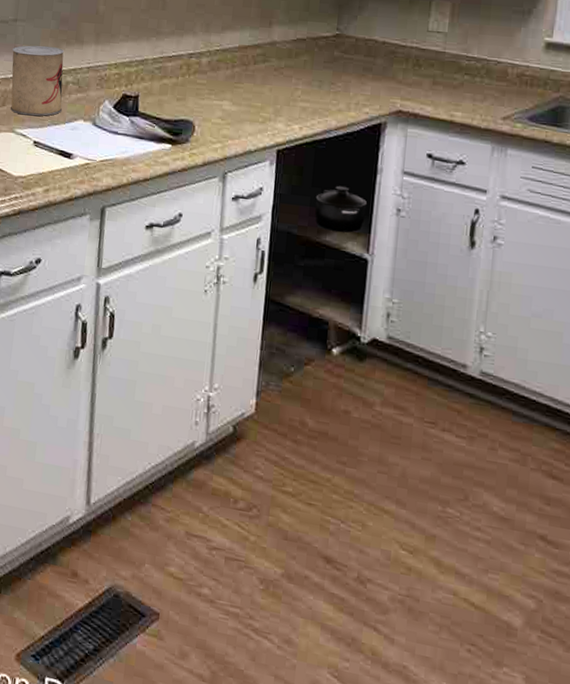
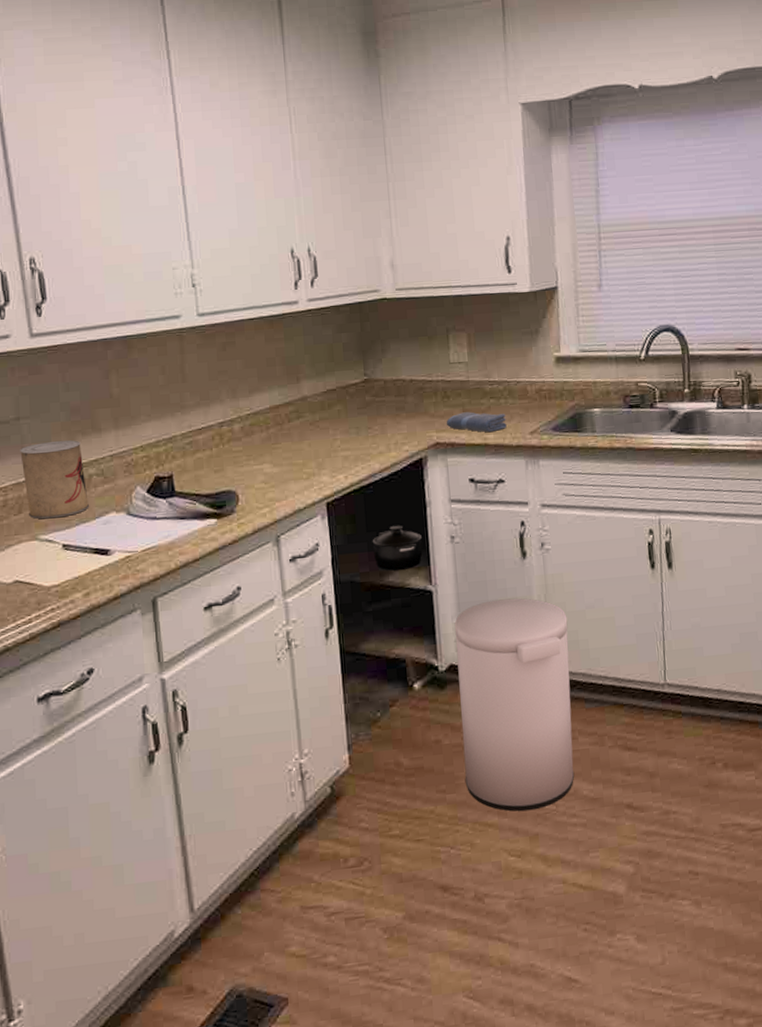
pedal bin: none [367,283,509,511] -> present [454,598,575,812]
towel: none [412,84,479,110] -> present [446,412,507,433]

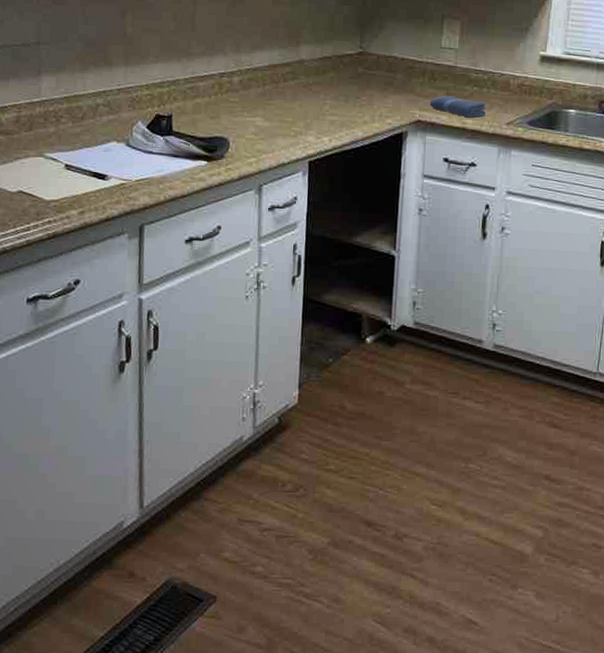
tin can: present [20,440,89,520] -> none [36,68,93,140]
saucepan: present [372,525,423,571] -> none [345,191,392,233]
pedal bin: present [454,598,575,812] -> none [400,273,516,467]

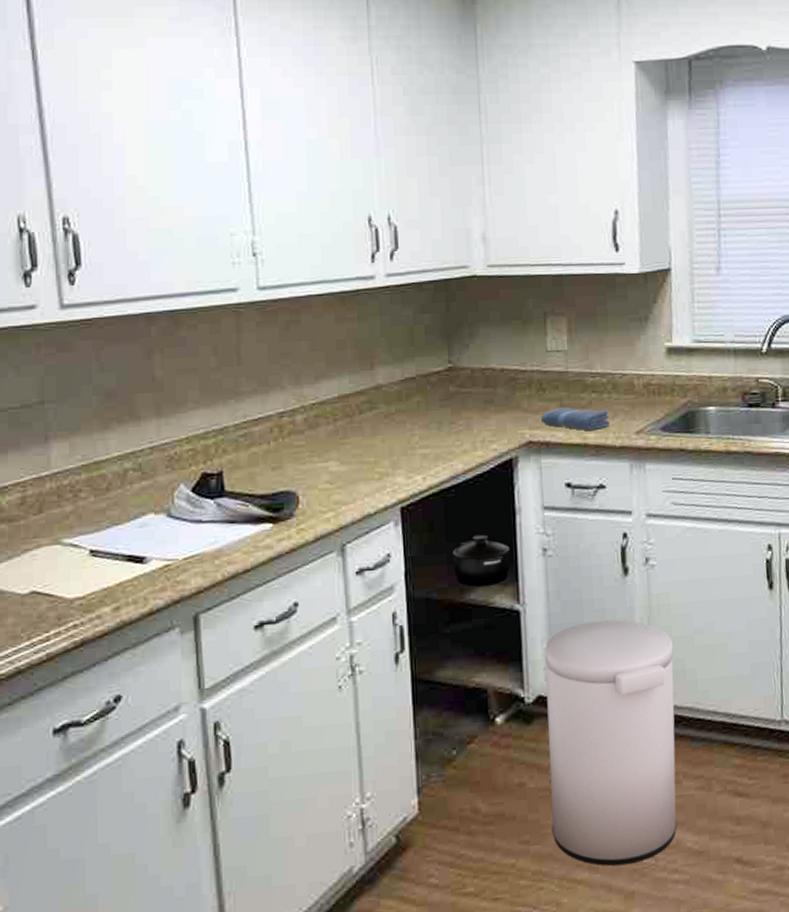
saucepan: none [345,191,392,233] -> present [452,534,510,587]
pedal bin: none [400,273,516,467] -> present [544,620,678,866]

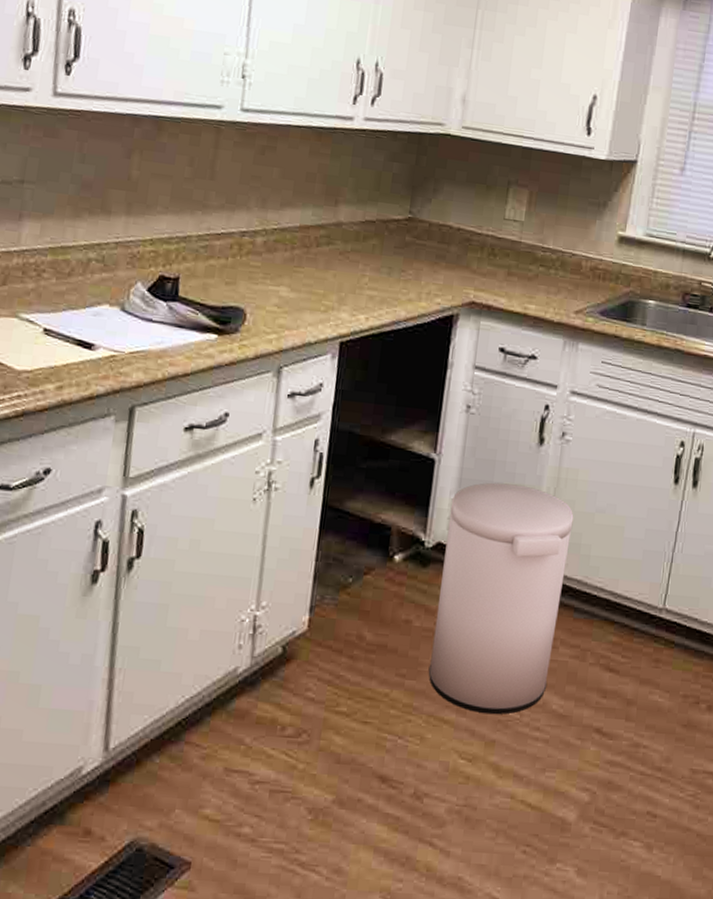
saucepan: present [452,534,510,587] -> none [379,381,436,431]
towel: present [540,407,610,432] -> none [486,274,553,303]

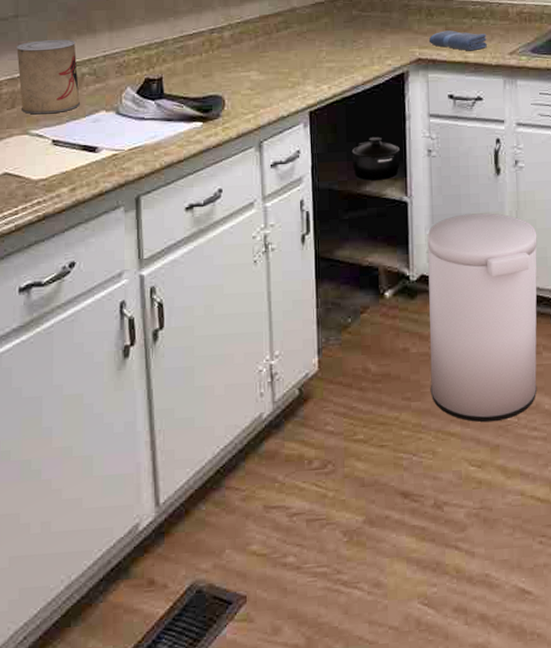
tin can: none [13,212,86,299] -> present [16,39,80,115]
saucepan: none [379,381,436,431] -> present [351,136,400,181]
towel: none [486,274,553,303] -> present [428,30,487,51]

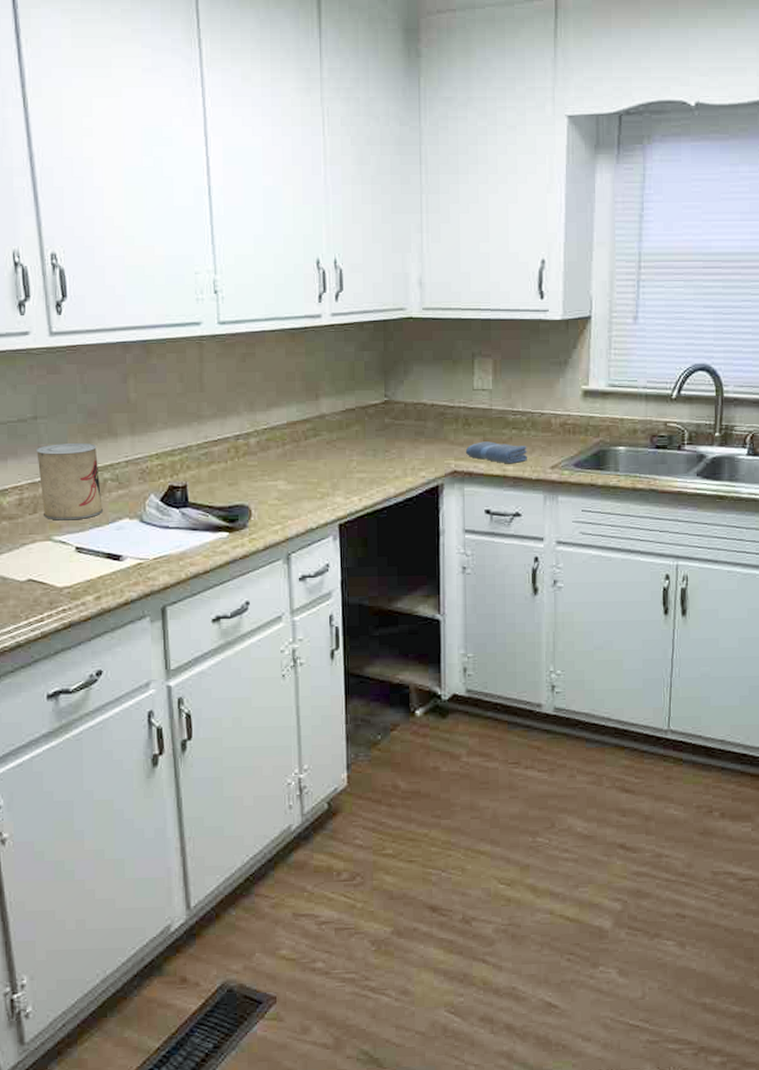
saucepan: present [351,136,400,181] -> none [382,551,433,597]
pedal bin: present [427,213,538,423] -> none [460,633,575,842]

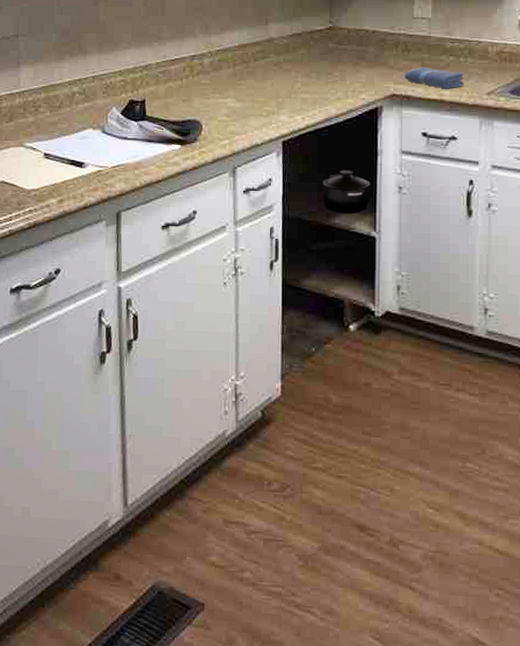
tin can: present [36,442,103,521] -> none [16,58,70,129]
saucepan: none [382,551,433,597] -> present [322,169,370,214]

